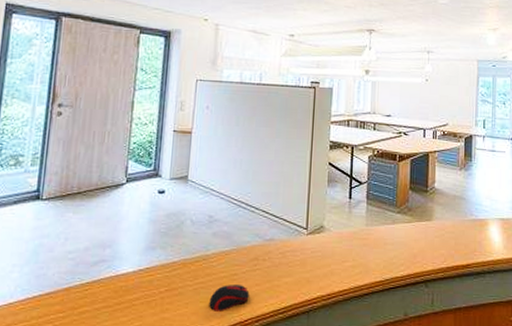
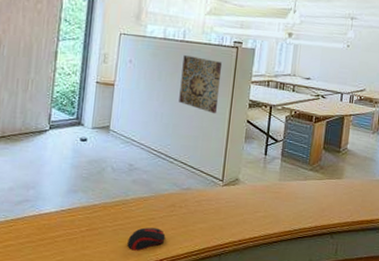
wall art: none [258,99,301,158] -> present [179,55,223,114]

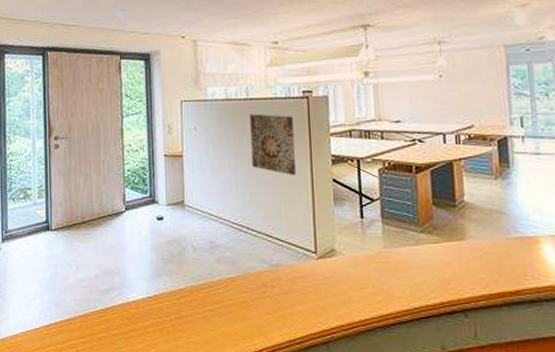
computer mouse: present [127,227,166,251] -> none [220,313,262,340]

